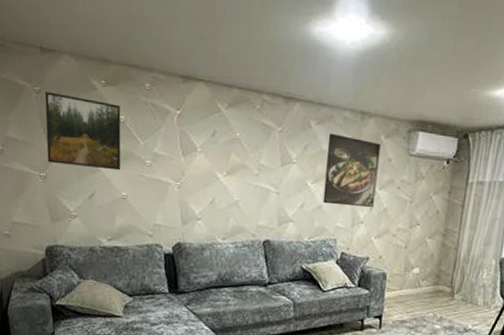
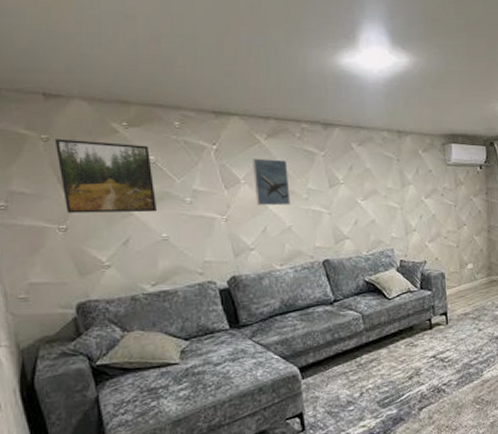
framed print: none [209,127,244,180] -> present [251,158,291,206]
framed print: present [323,133,381,208] -> none [370,153,423,218]

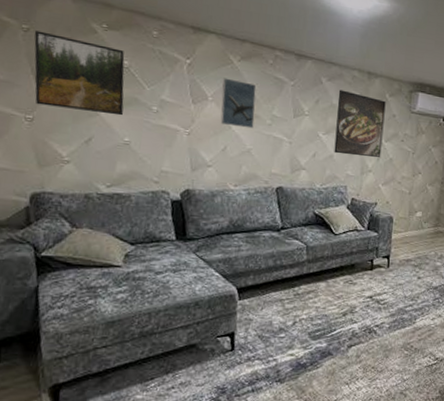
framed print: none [370,153,423,218] -> present [334,89,386,158]

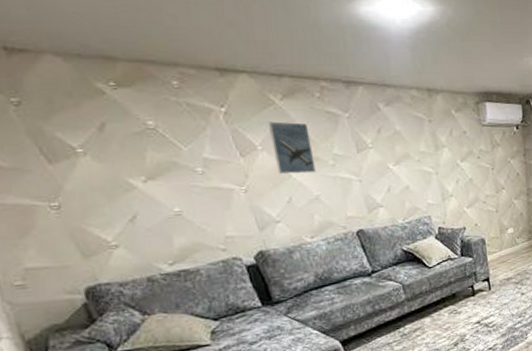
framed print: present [34,30,125,116] -> none [27,102,164,189]
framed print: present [334,89,386,158] -> none [399,113,460,184]

